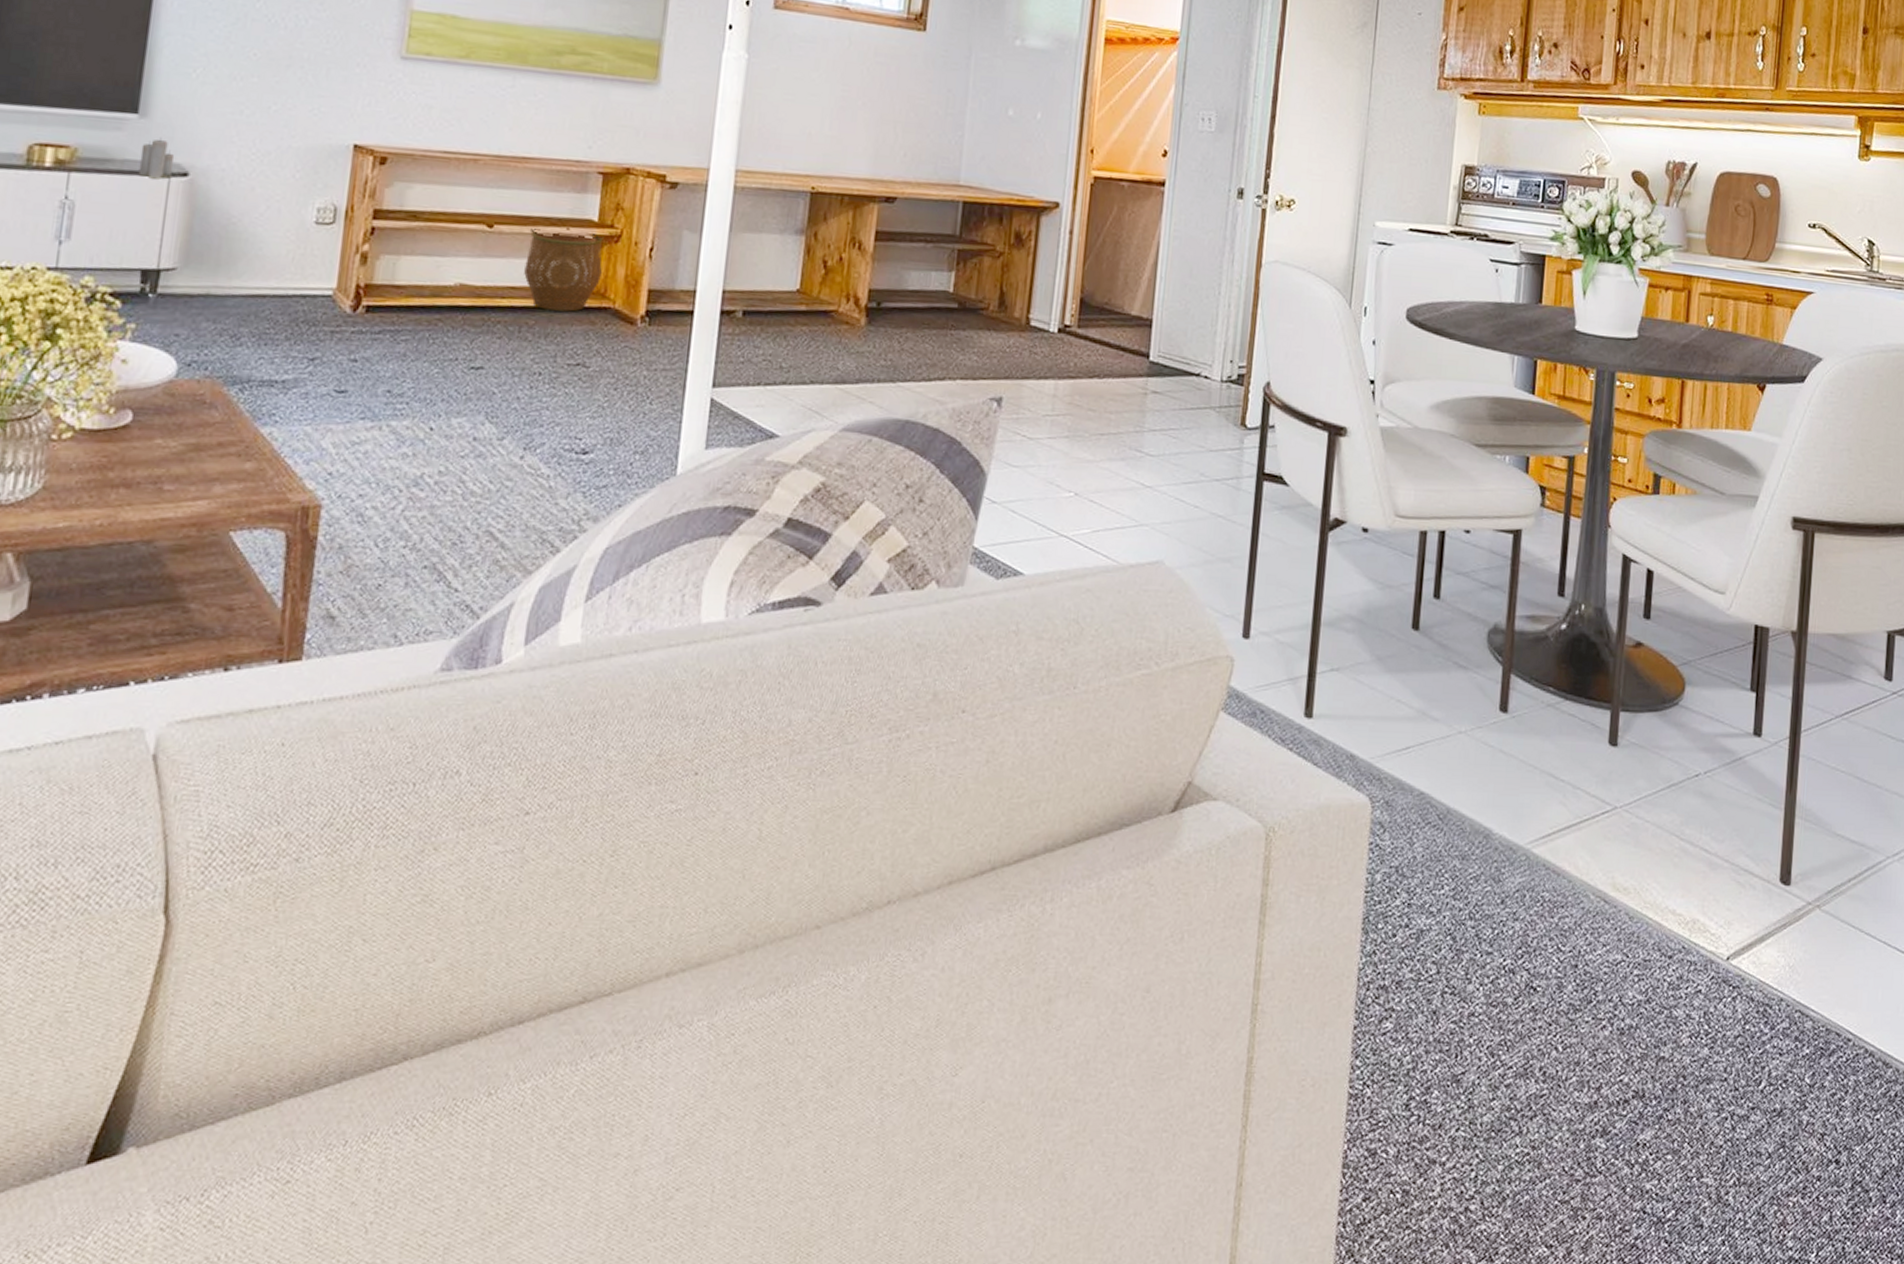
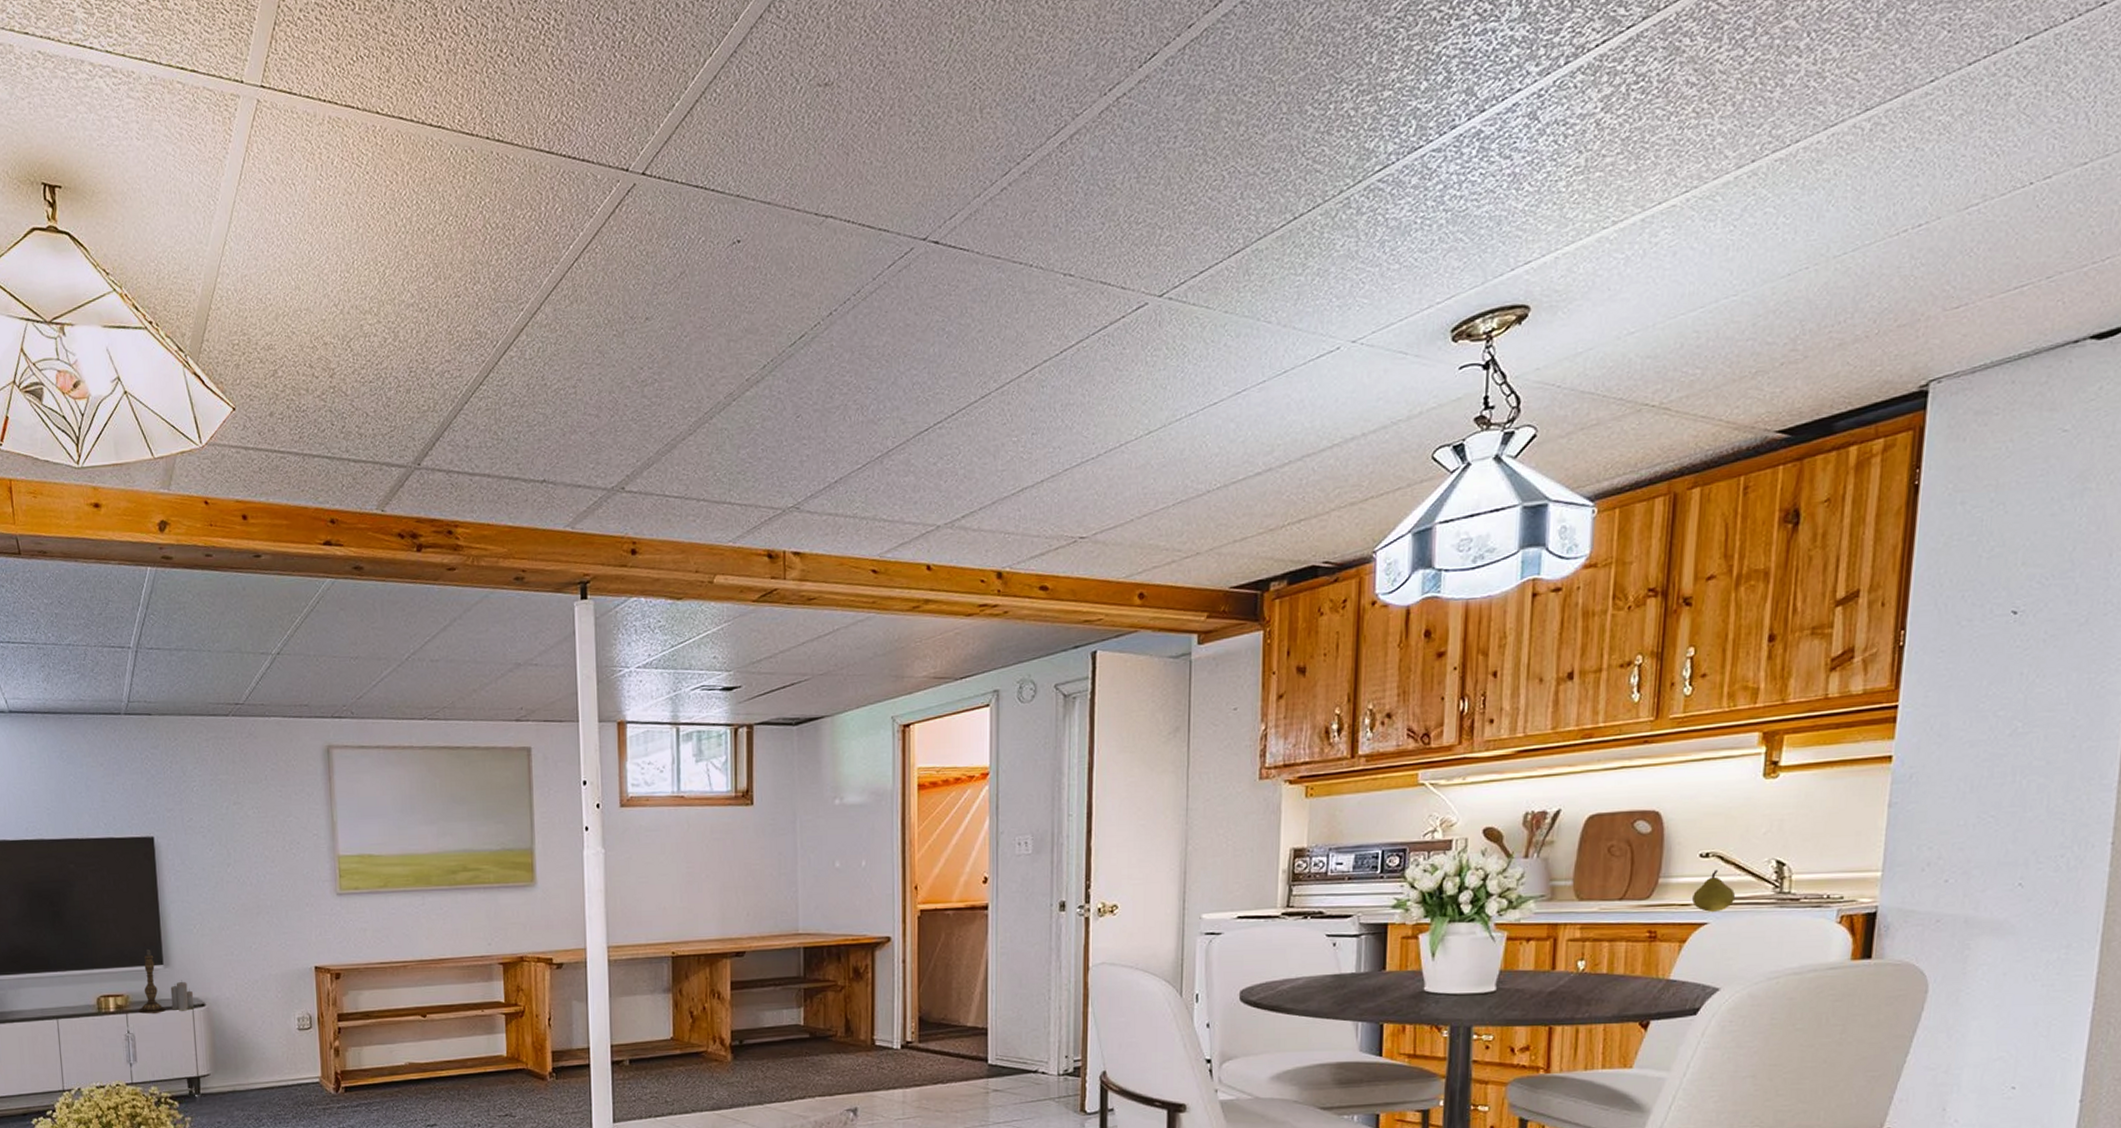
candlestick: none [87,89,130,178] -> present [138,948,166,1015]
basket: present [524,228,605,312] -> none [455,1012,515,1076]
fruit: none [1802,241,1836,282] -> present [1692,869,1736,912]

